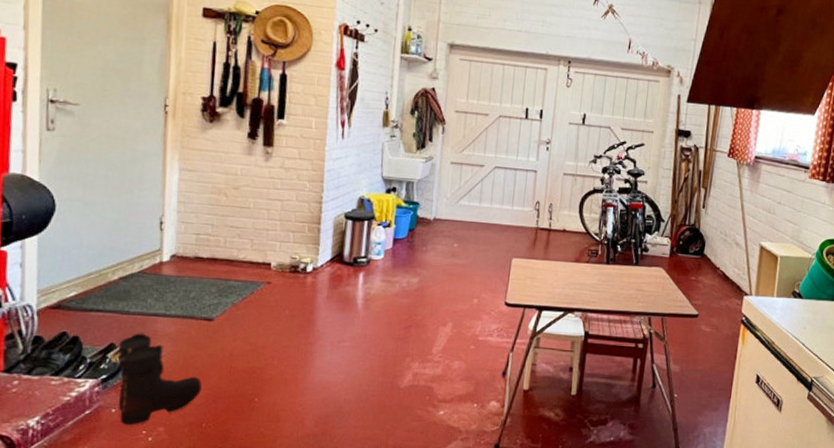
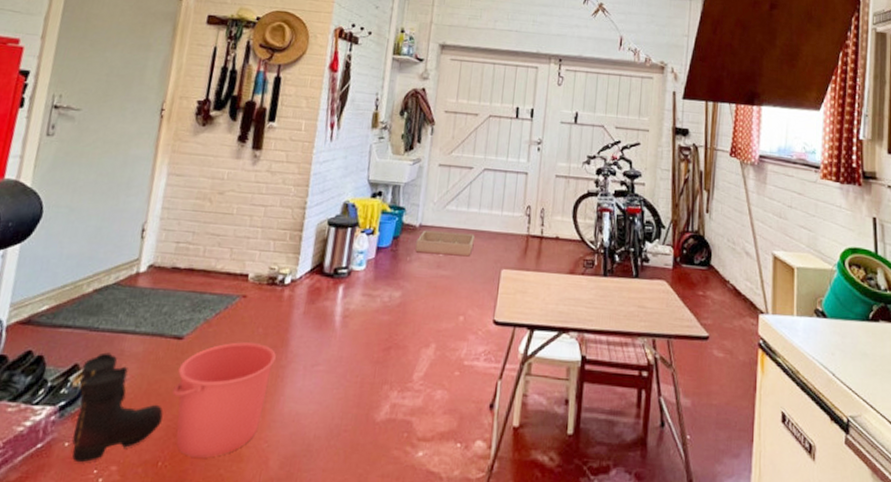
bucket: none [209,323,304,419] -> present [173,342,276,458]
plastic crate: none [430,223,487,247] -> present [415,230,475,257]

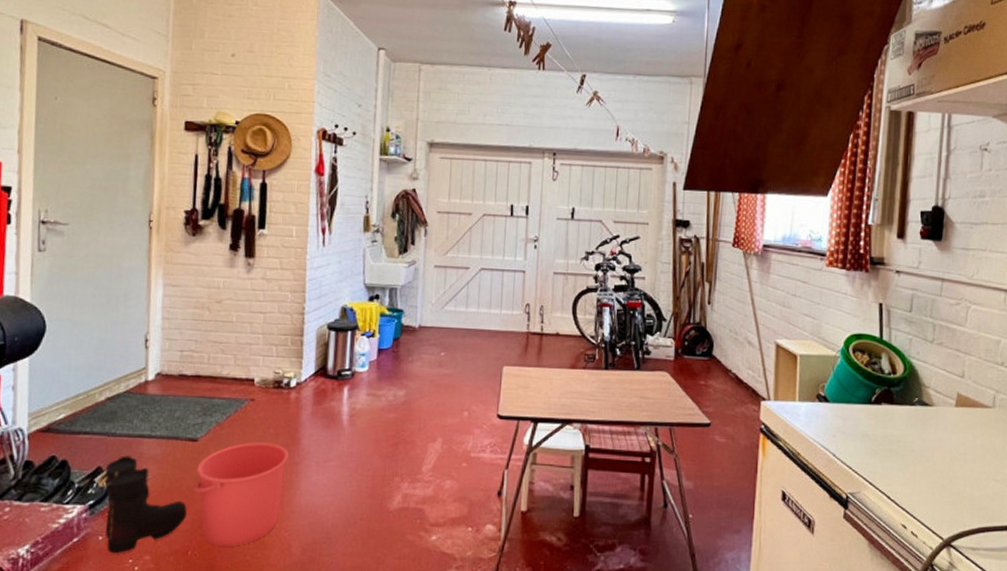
plastic crate: present [415,230,475,257] -> none [416,330,475,355]

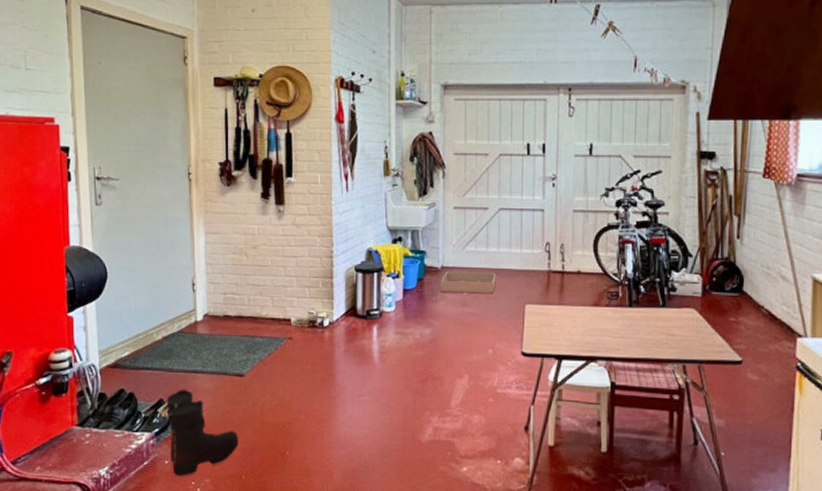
bucket: present [194,442,288,546] -> none [244,378,325,473]
plastic crate: none [416,330,475,355] -> present [440,271,496,294]

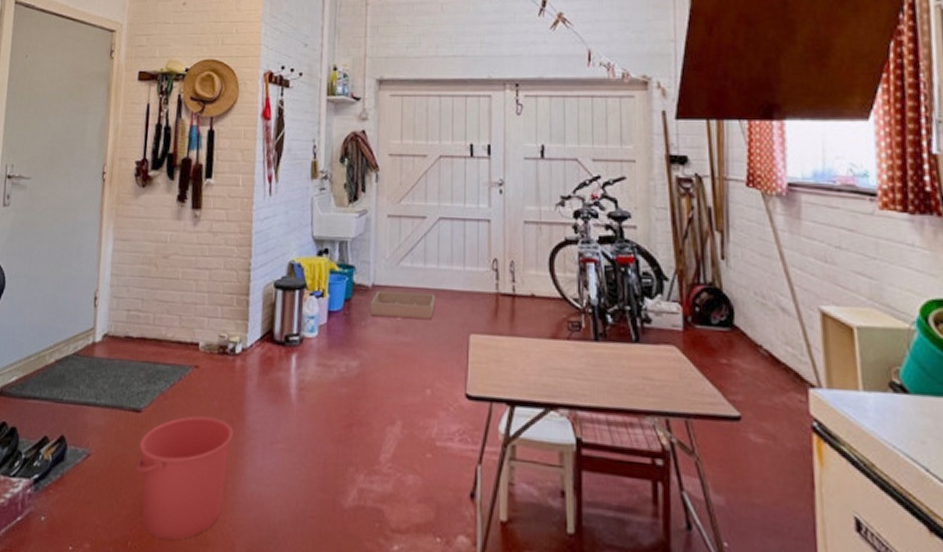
boot: present [166,389,239,477] -> none [48,425,129,539]
bucket: none [244,378,325,473] -> present [136,416,233,540]

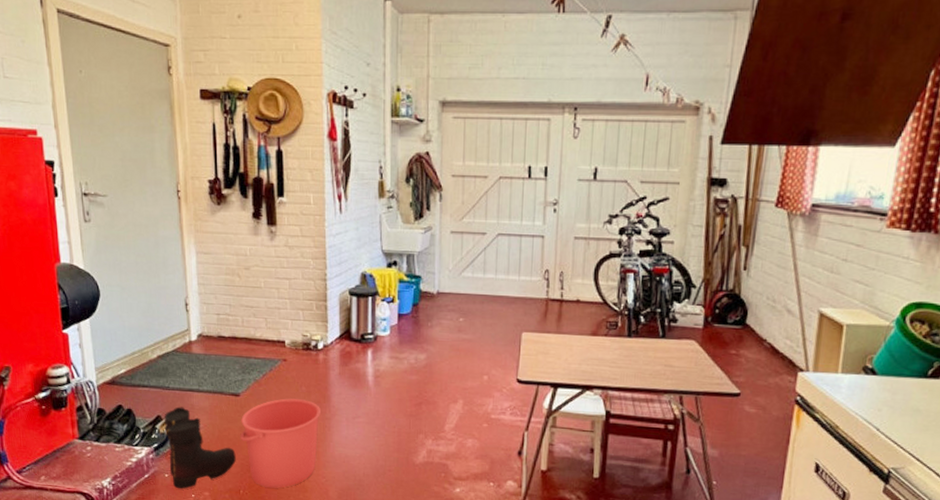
boot: none [48,425,129,539] -> present [164,406,236,489]
plastic crate: present [370,290,435,320] -> none [435,296,493,321]

